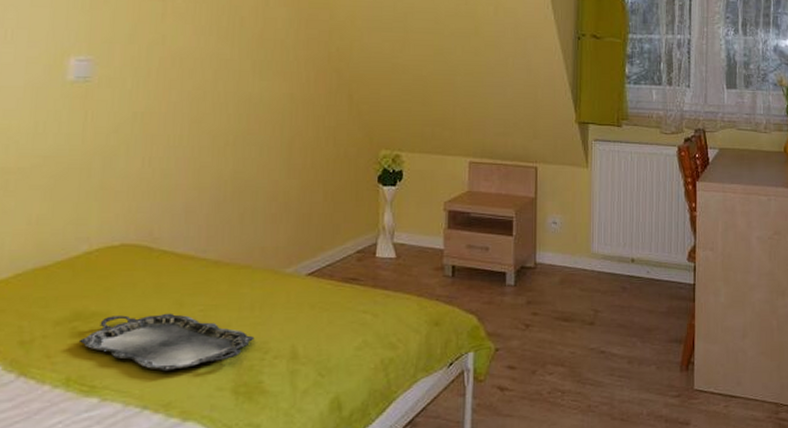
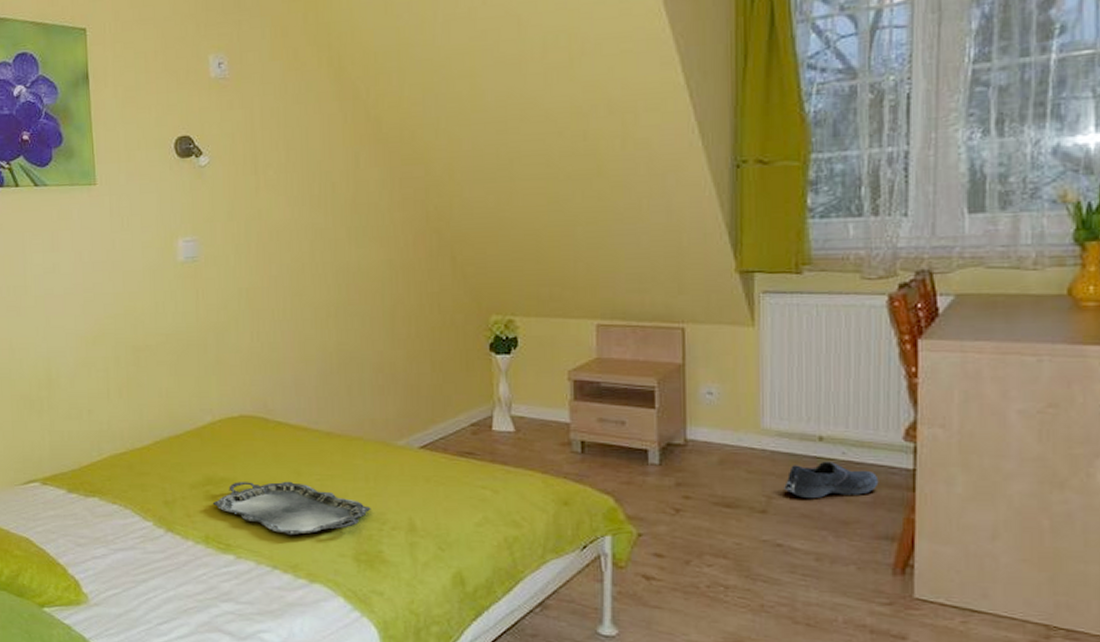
shoe: none [607,278,671,311] -> present [784,460,879,499]

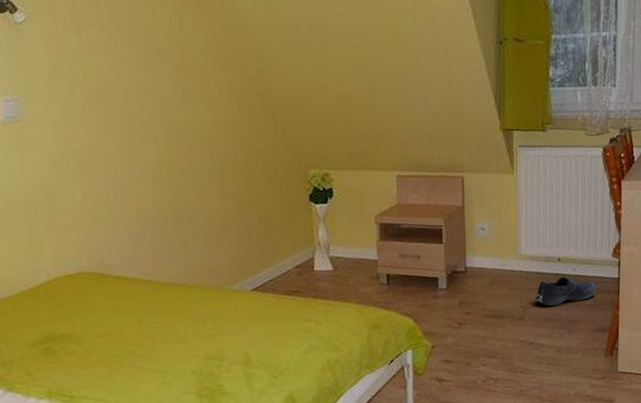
serving tray: present [212,481,371,536] -> none [53,331,210,381]

